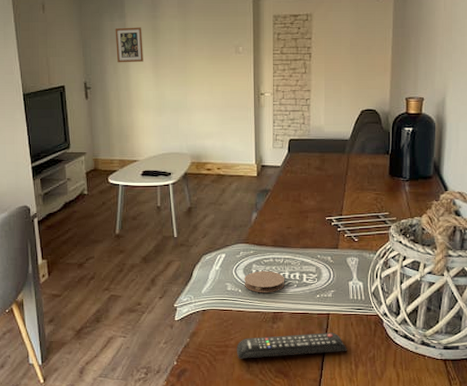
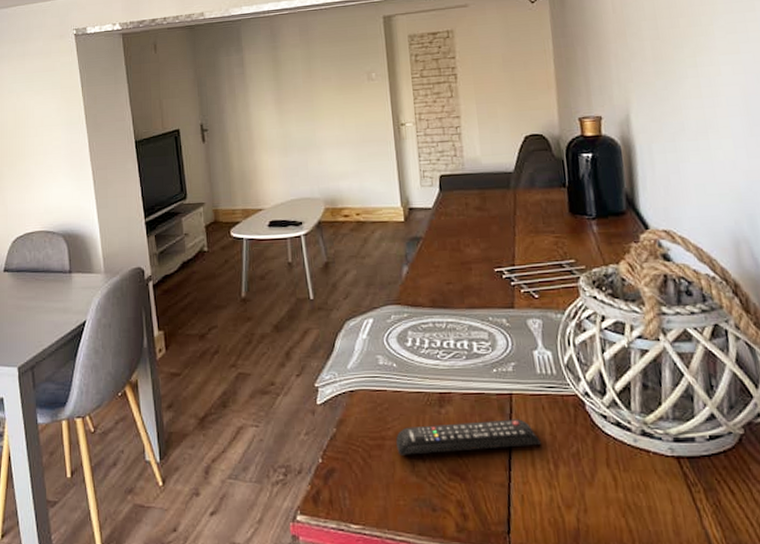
picture frame: present [115,27,143,63] -> none [232,60,265,101]
coaster: present [244,271,285,293] -> none [398,339,451,368]

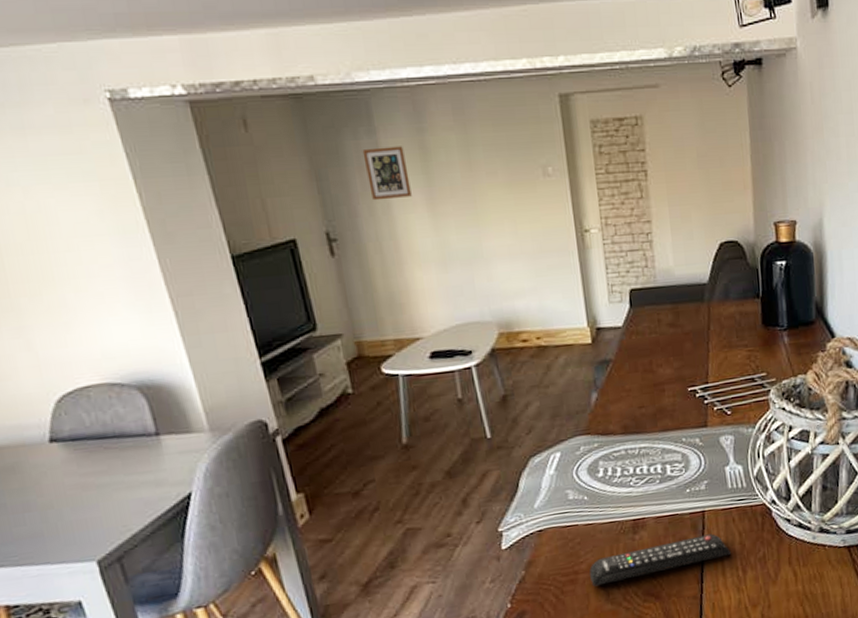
picture frame: none [232,60,265,101] -> present [362,146,412,201]

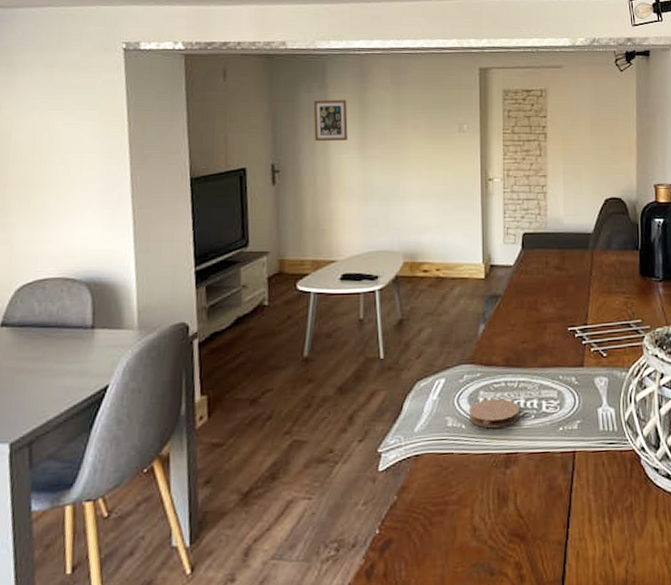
coaster: none [589,466,644,497] -> present [468,398,520,429]
remote control: present [589,533,731,587] -> none [458,476,598,520]

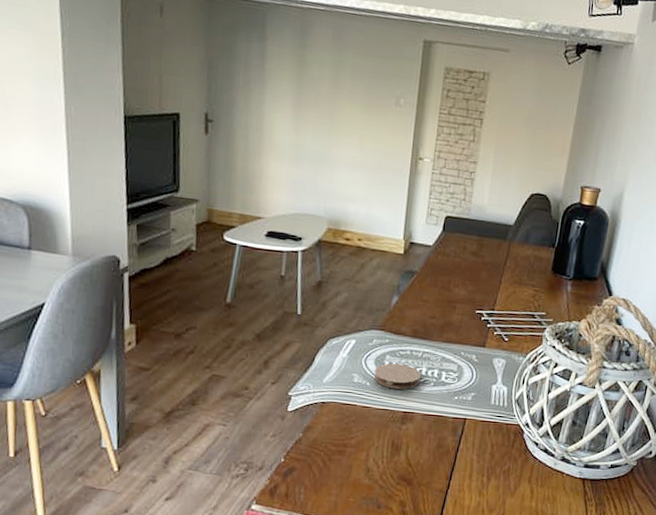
picture frame: present [313,99,348,142] -> none [249,52,285,99]

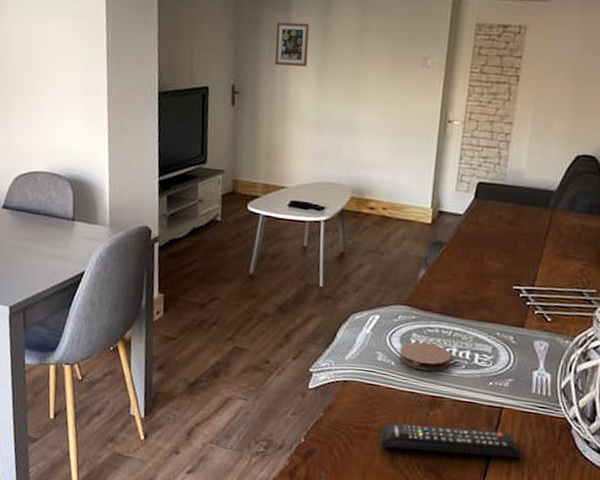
picture frame: none [249,52,285,99] -> present [274,22,310,67]
remote control: none [355,438,481,462] -> present [379,422,520,458]

